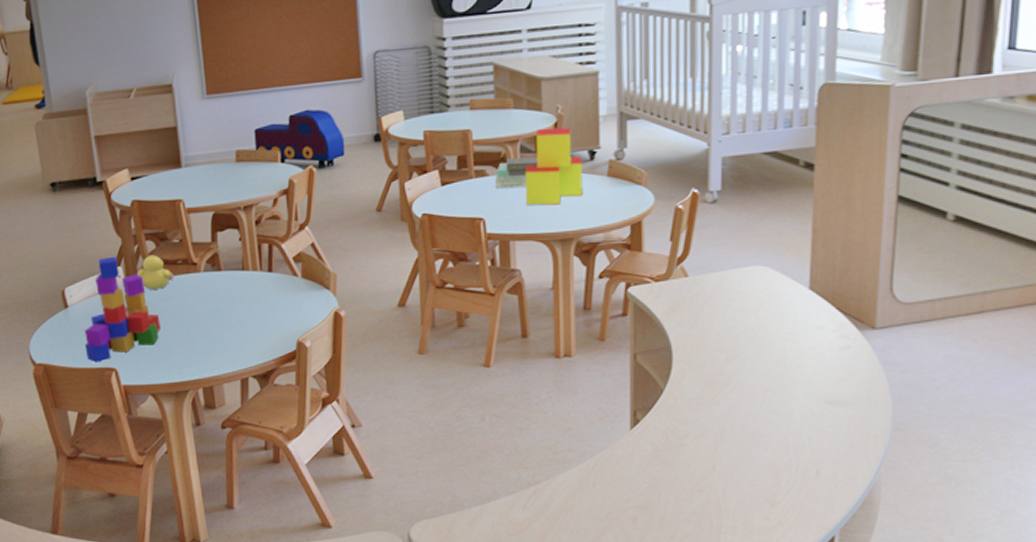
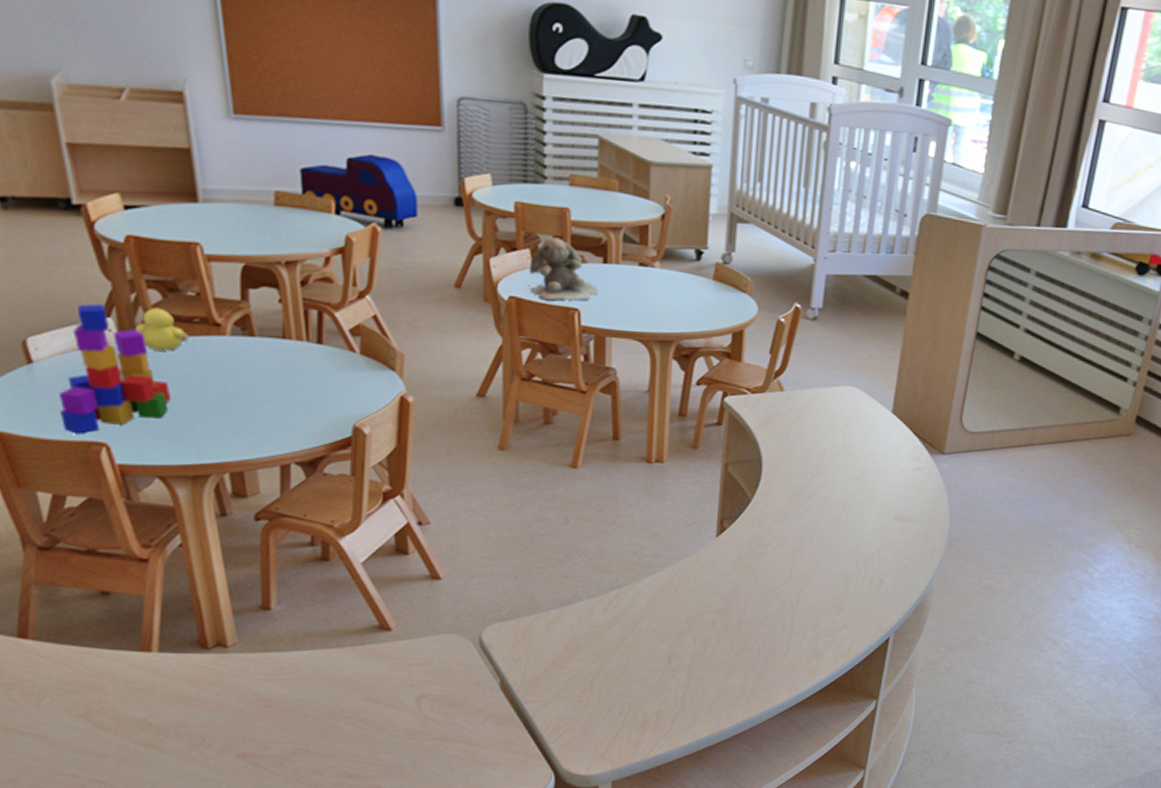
stuffed animal: none [438,157,501,215] -> present [529,237,598,302]
books: present [495,157,538,189] -> none [594,247,642,281]
toy blocks: present [525,128,583,206] -> none [626,218,688,304]

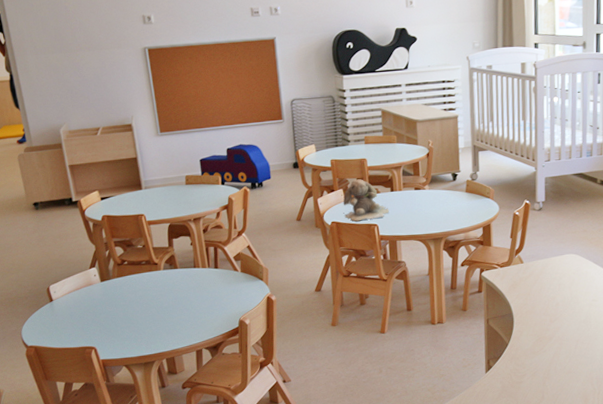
toy blocks: present [59,303,172,436] -> none [68,259,131,344]
toy duck: present [134,307,189,351] -> none [109,258,140,285]

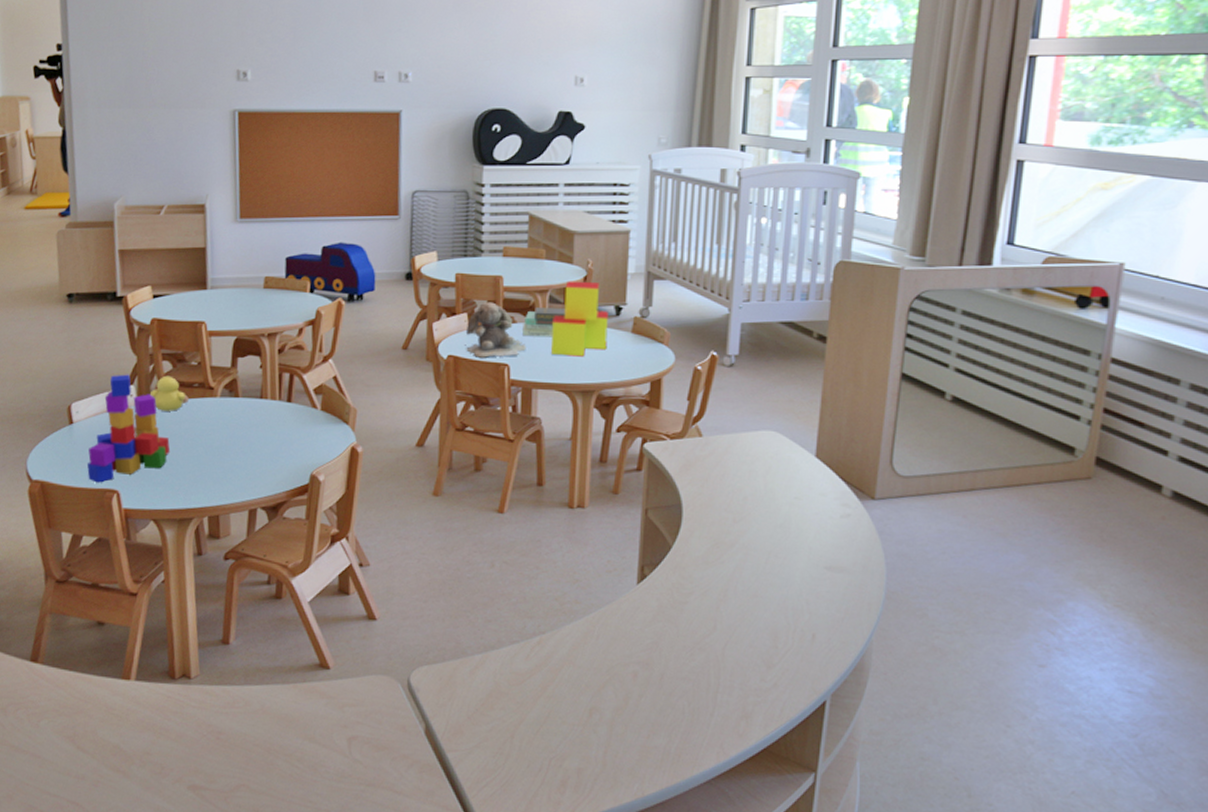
toy blocks: none [68,259,131,344] -> present [87,374,171,484]
toy duck: none [109,258,140,285] -> present [149,375,189,411]
books: none [385,179,416,203] -> present [522,308,566,338]
toy blocks: none [407,157,449,214] -> present [551,281,608,357]

